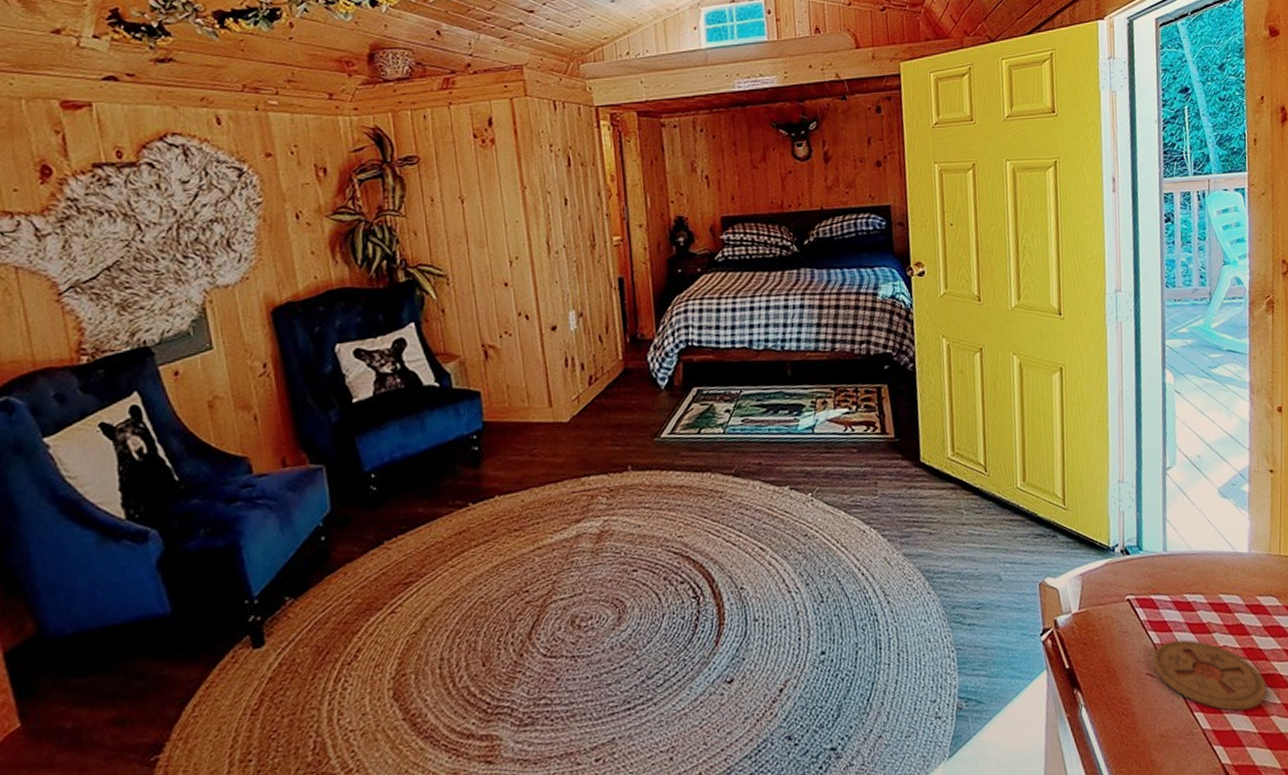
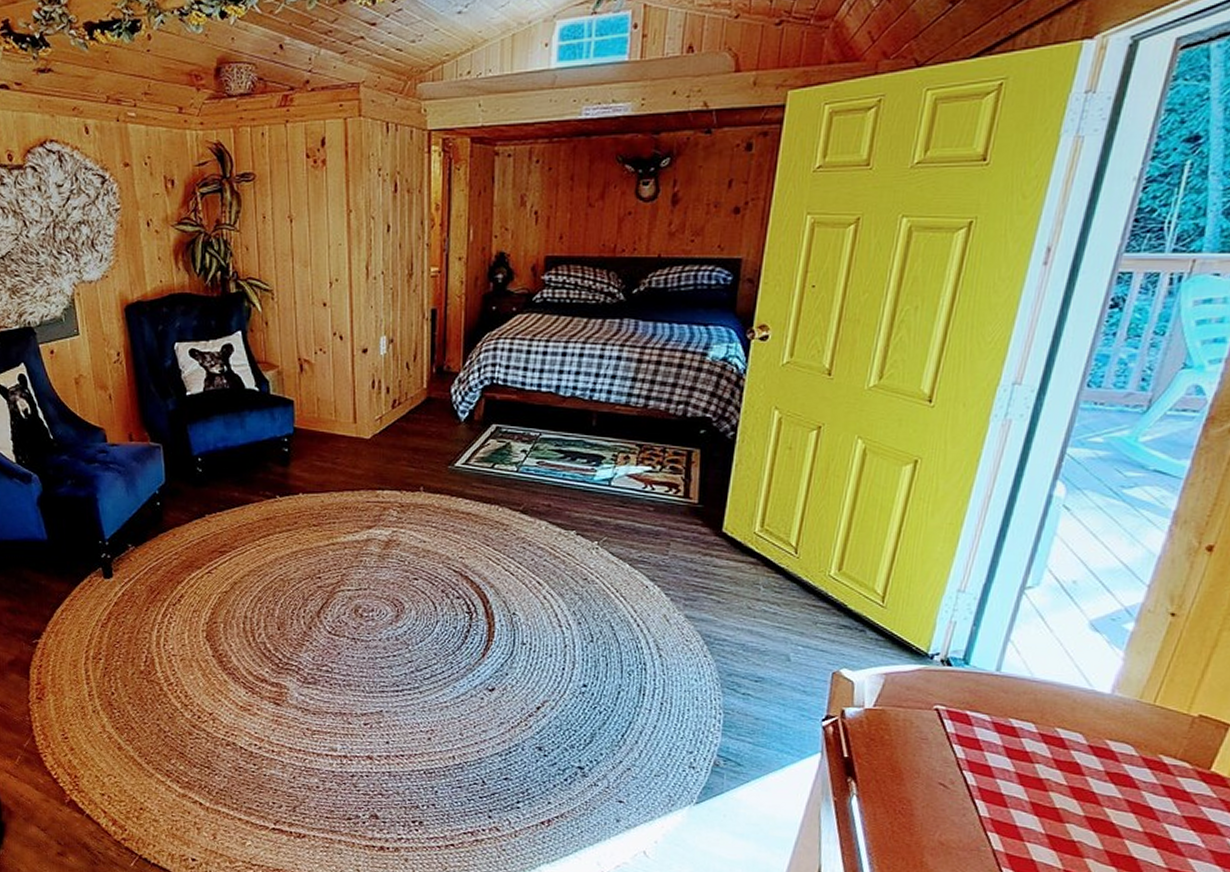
coaster: present [1153,639,1267,711] -> none [950,760,1090,846]

